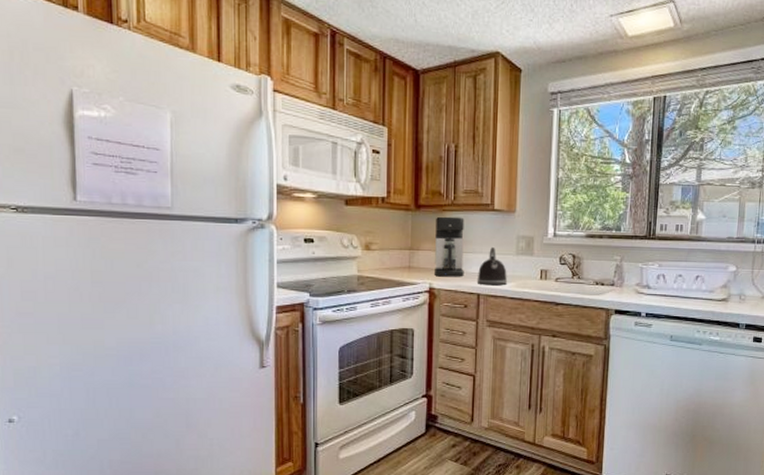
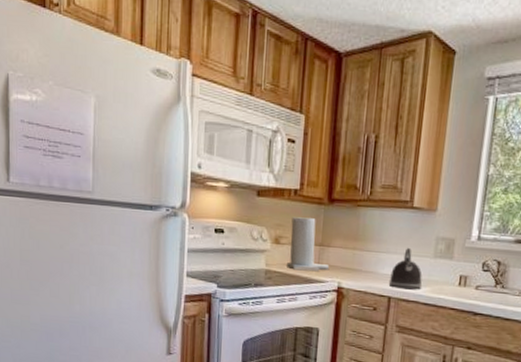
paper towel: none [379,223,421,275] -> present [287,217,330,272]
coffee maker: present [435,216,464,277] -> none [344,212,380,278]

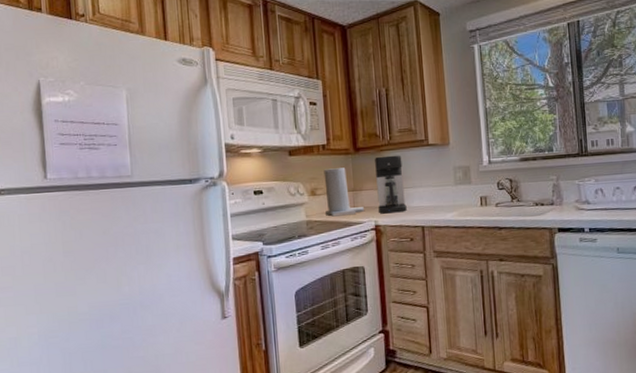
coffee maker: none [344,212,380,278] -> present [375,155,407,214]
kettle: present [388,247,423,290] -> none [419,179,450,218]

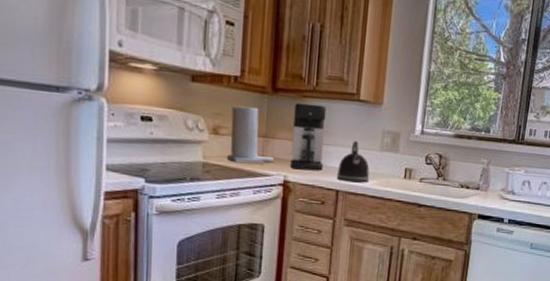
kettle: none [419,179,450,218] -> present [336,140,370,183]

